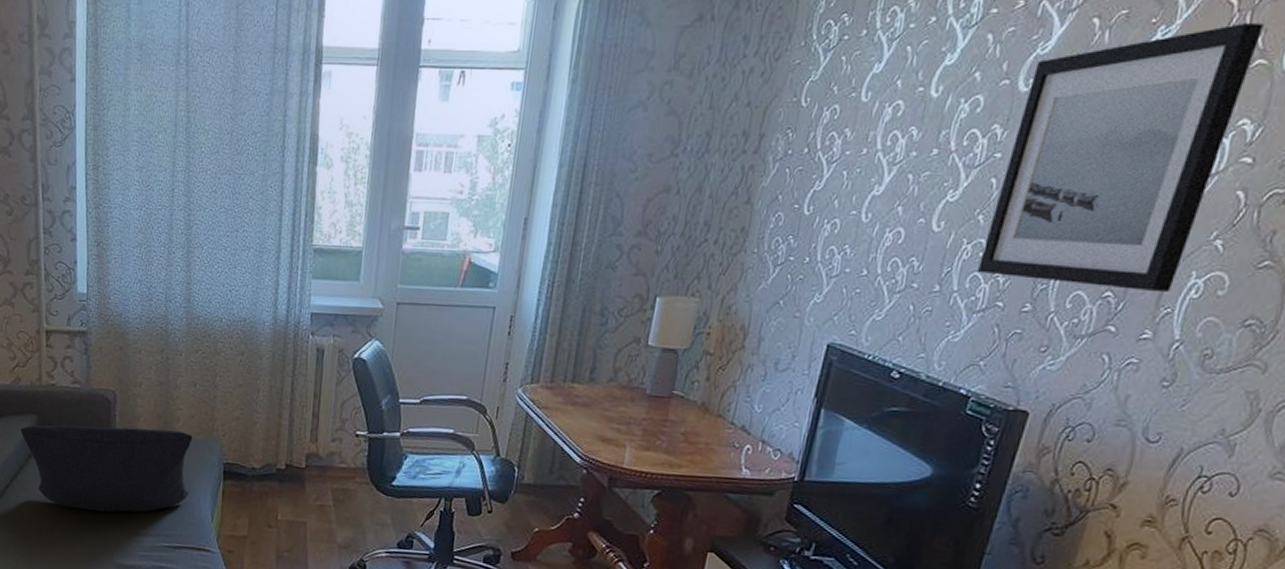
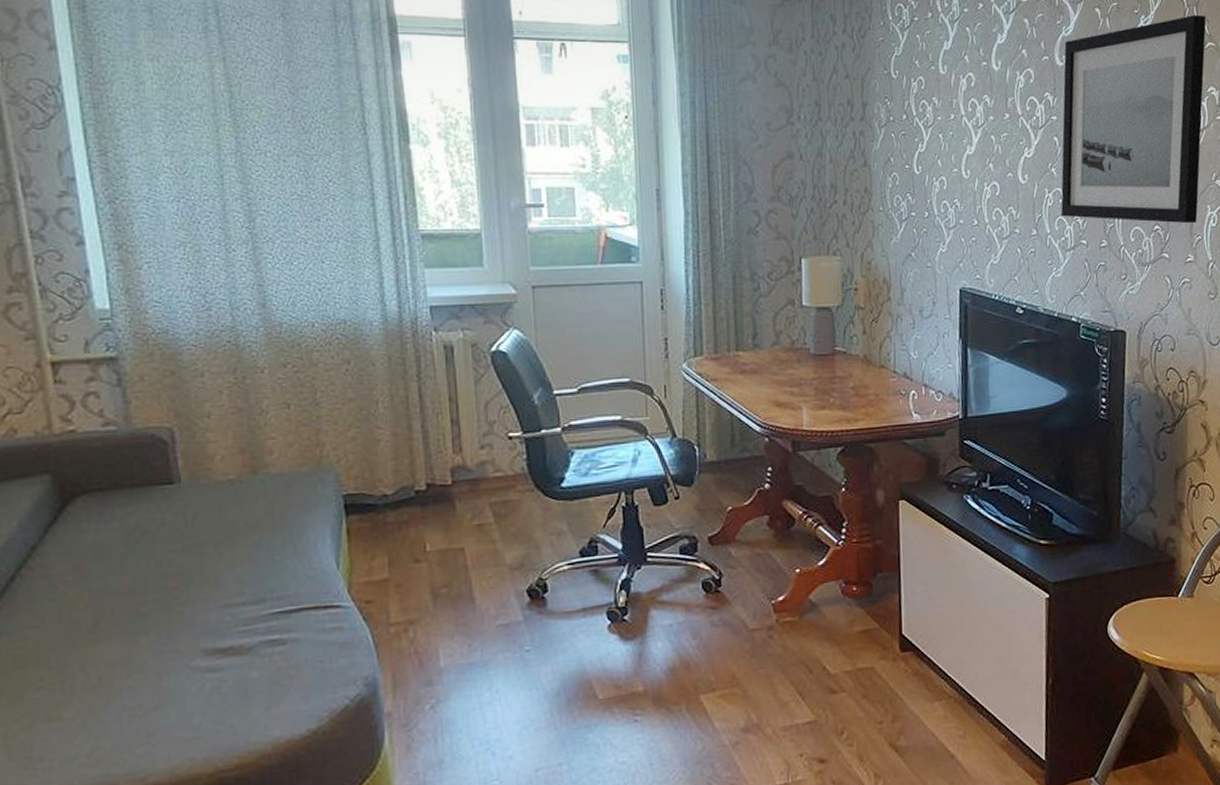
cushion: present [20,424,193,513] -> none [25,465,299,589]

